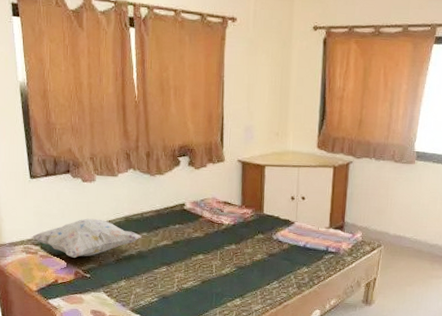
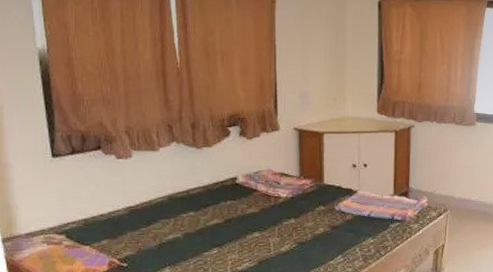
decorative pillow: present [31,218,142,258] -> none [53,199,188,246]

